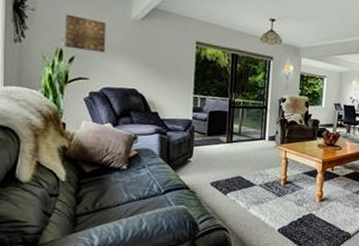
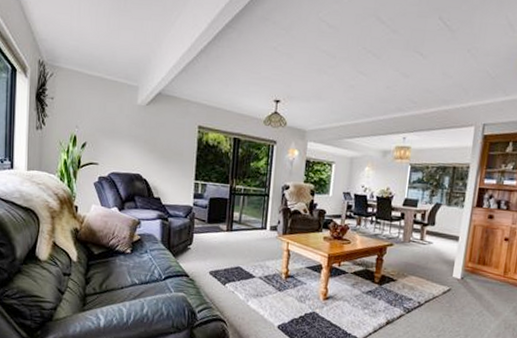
wall art: present [65,14,106,53] -> none [78,101,115,139]

